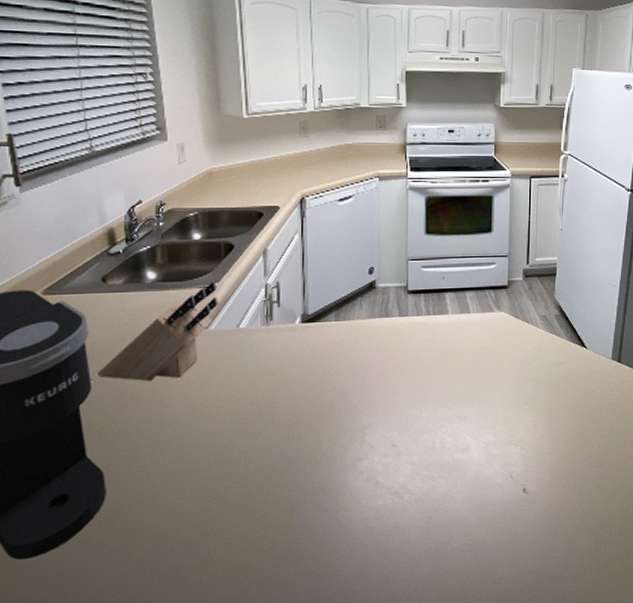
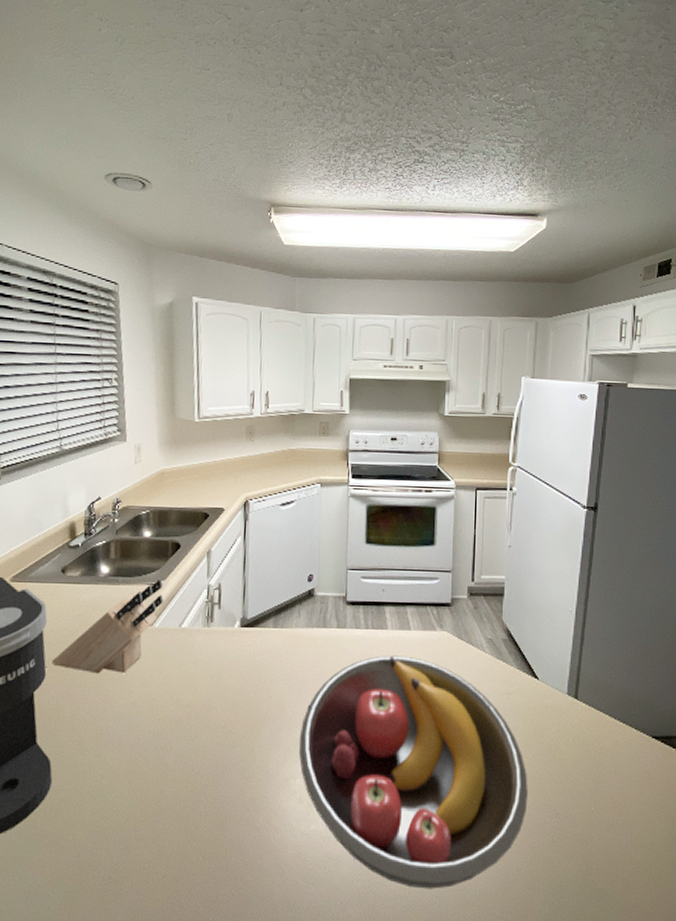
fruit bowl: none [364,337,577,543] -> present [298,655,528,889]

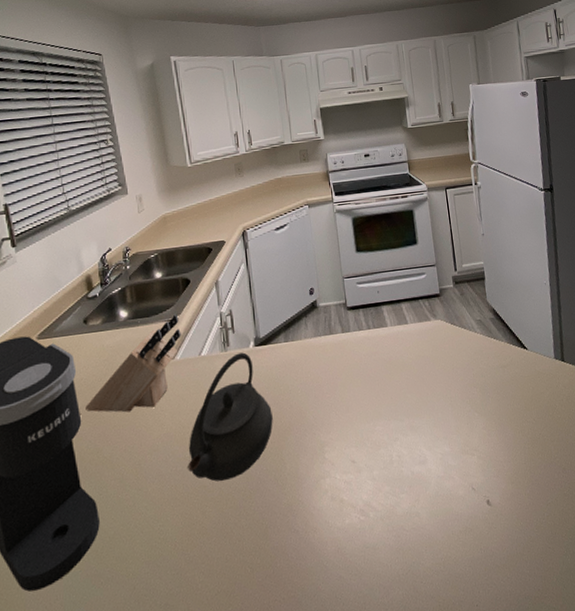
kettle: none [151,631,249,762] -> present [188,352,273,482]
fruit bowl: present [298,655,528,889] -> none [322,348,537,562]

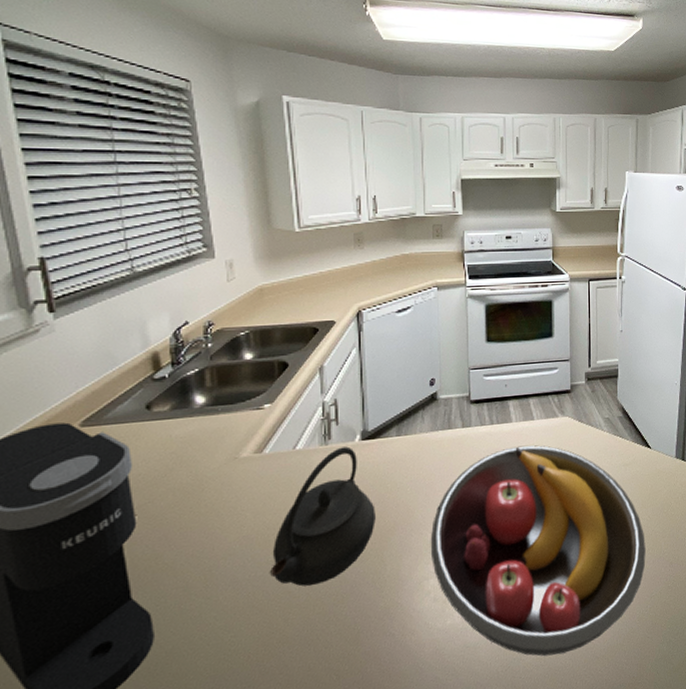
knife block: present [85,314,181,413] -> none [143,401,273,513]
fruit bowl: none [322,348,537,562] -> present [430,445,646,657]

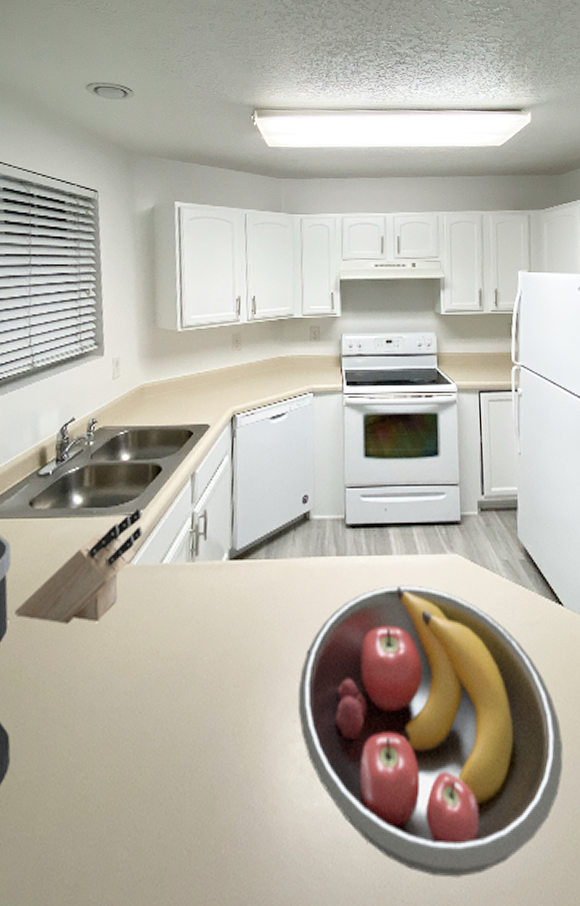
knife block: none [143,401,273,513] -> present [15,507,143,624]
kettle: present [270,446,376,587] -> none [127,565,240,728]

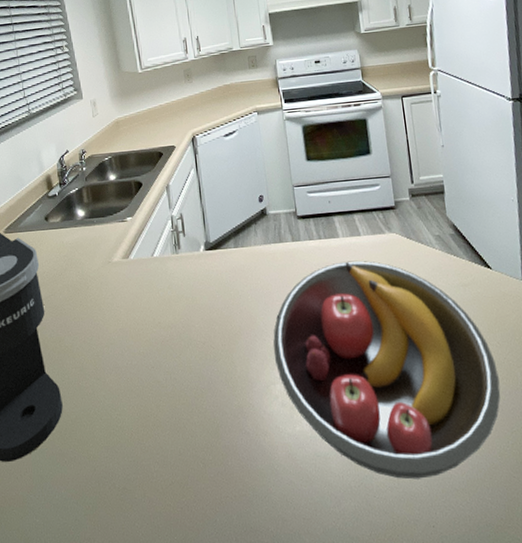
knife block: present [15,507,143,624] -> none [48,215,135,306]

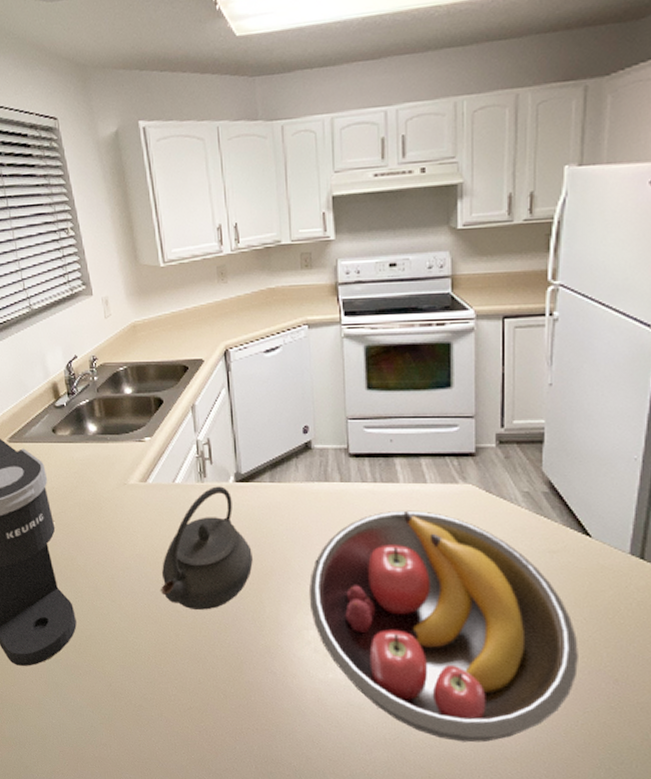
kettle: none [142,256,224,378] -> present [161,486,253,610]

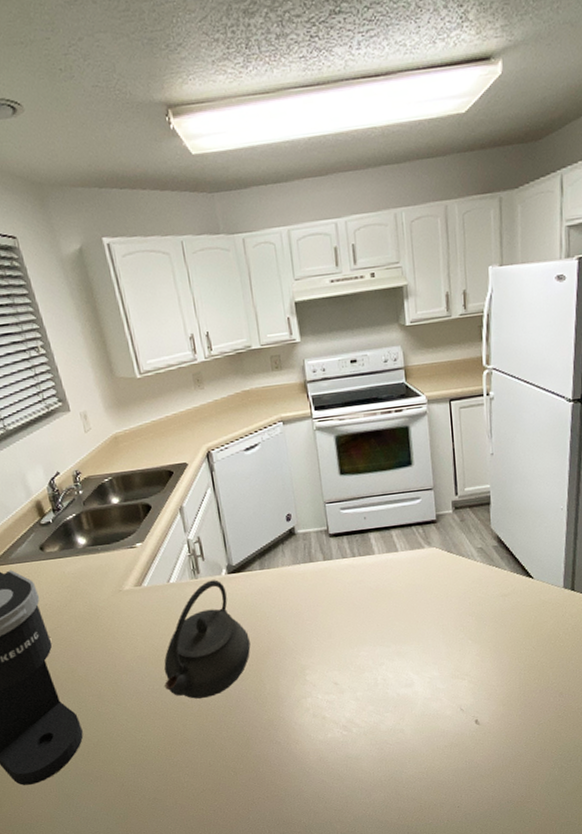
fruit bowl: present [308,510,578,743] -> none [303,576,532,771]

